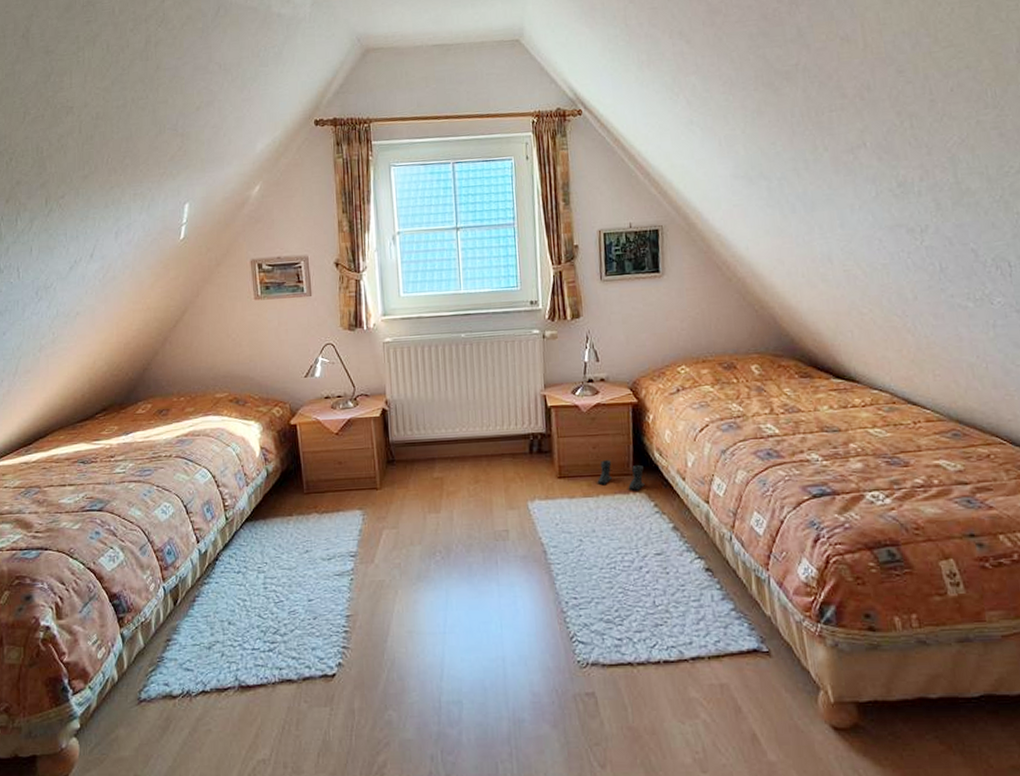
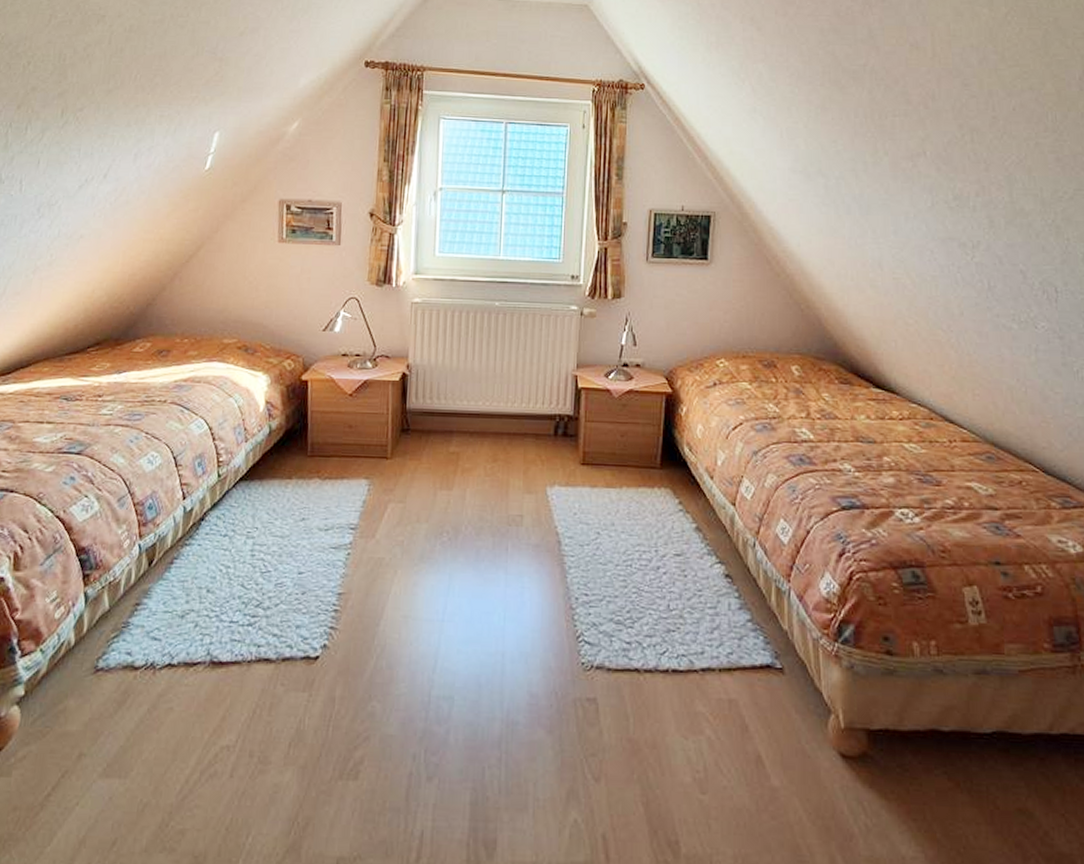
boots: present [597,460,645,491] -> none [621,450,671,486]

